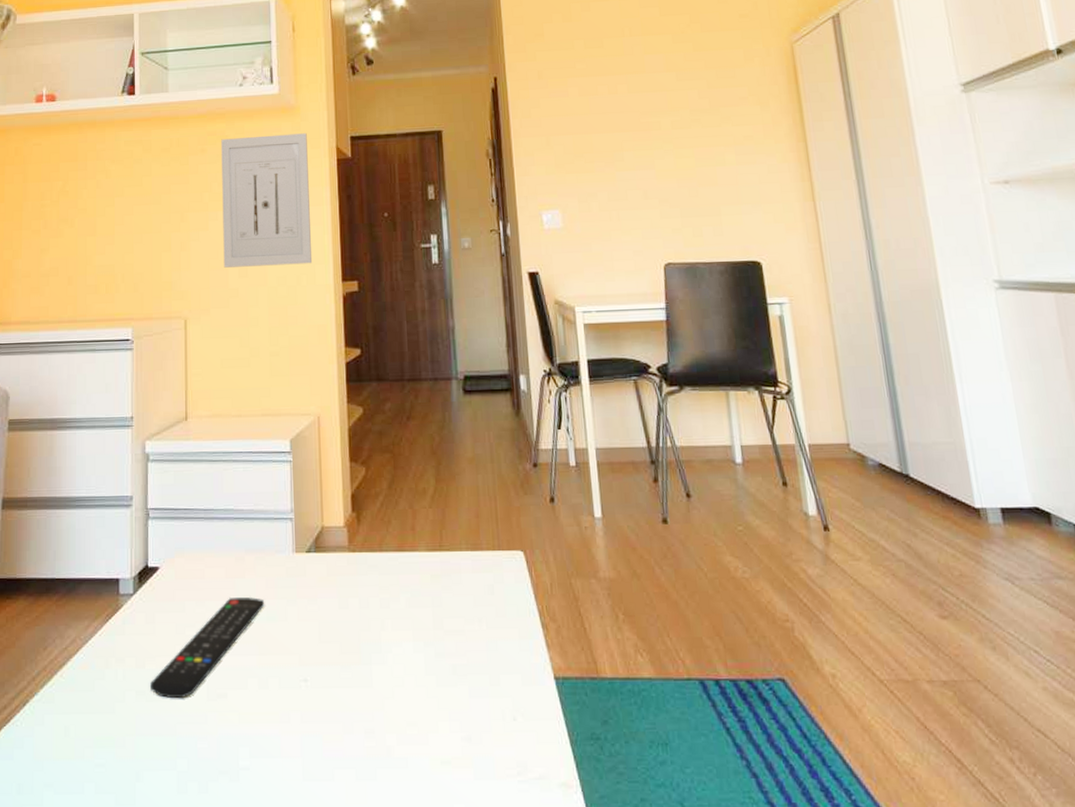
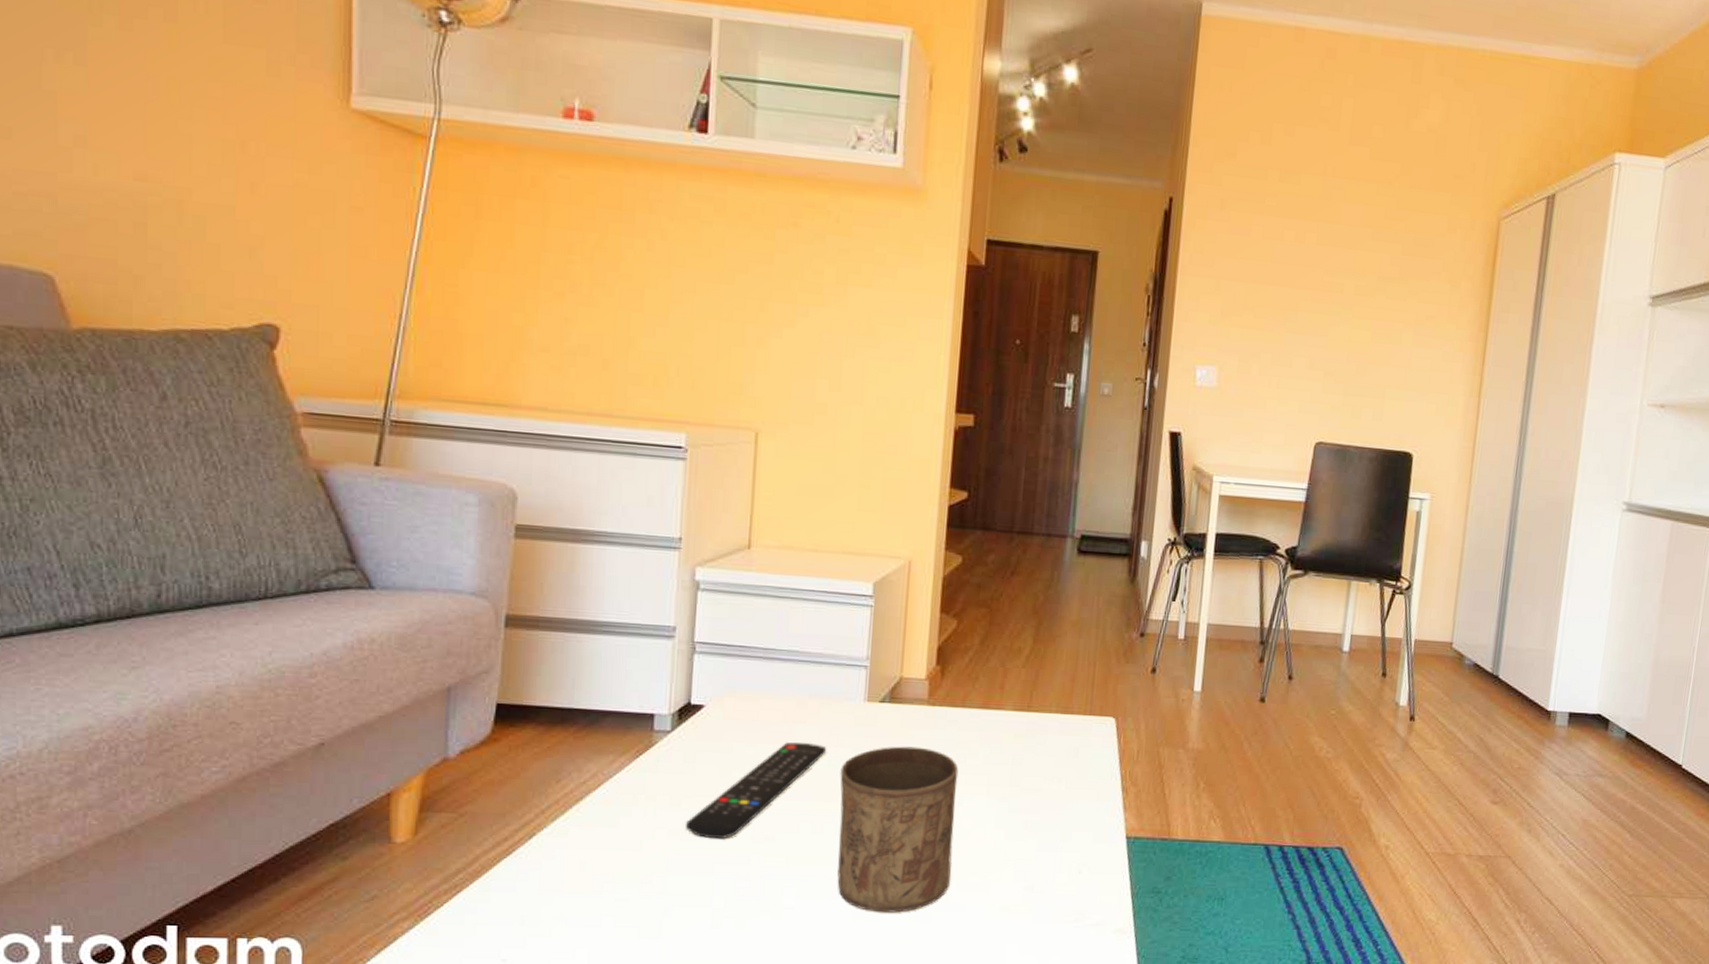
wall art: present [221,133,313,268] -> none [811,214,933,387]
cup: none [278,594,390,771] -> present [837,746,959,913]

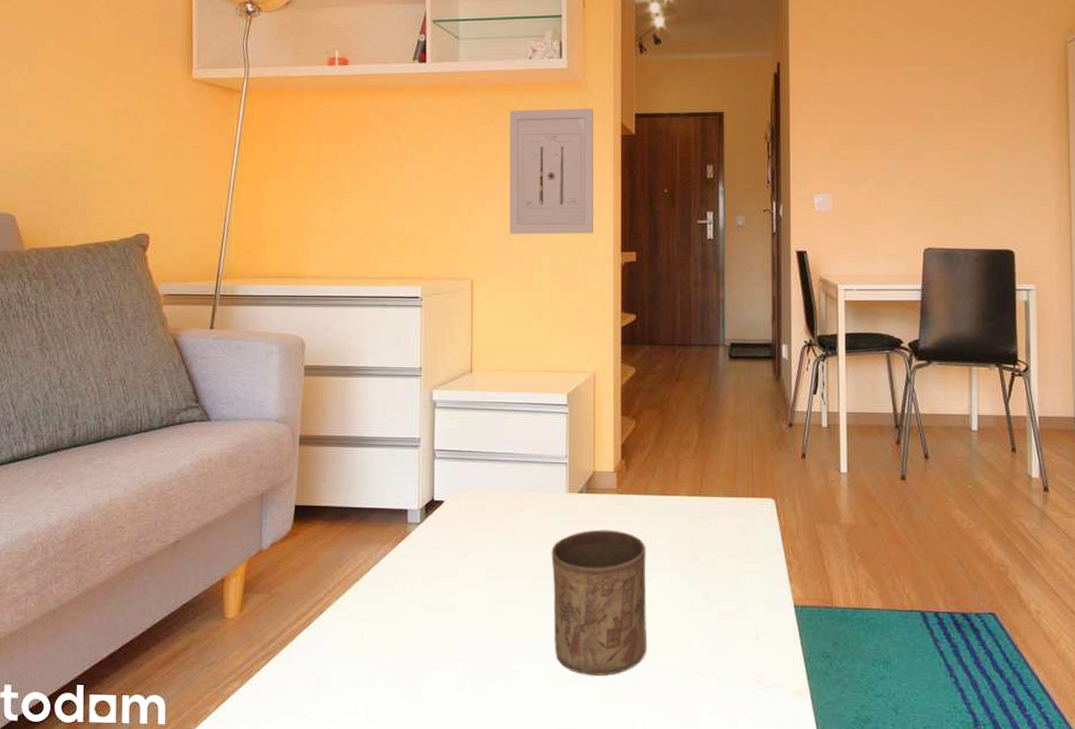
remote control: present [686,742,827,840] -> none [435,529,540,613]
wall art: none [811,214,933,387] -> present [510,108,594,234]

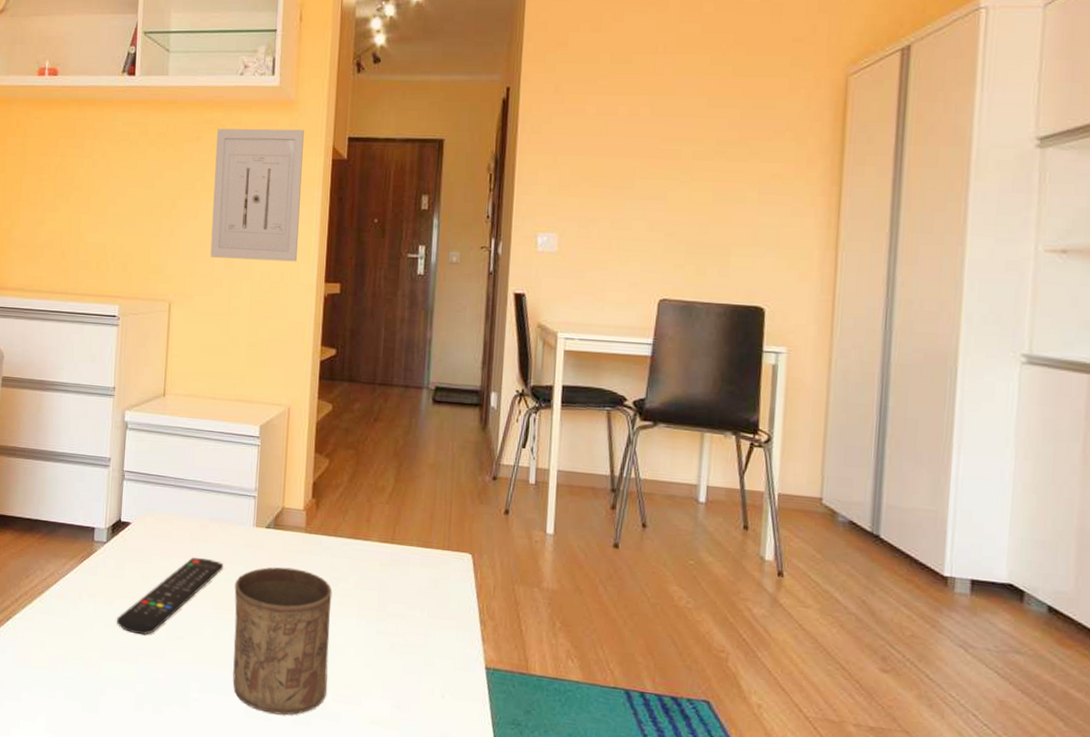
remote control: none [435,529,540,613] -> present [117,557,224,635]

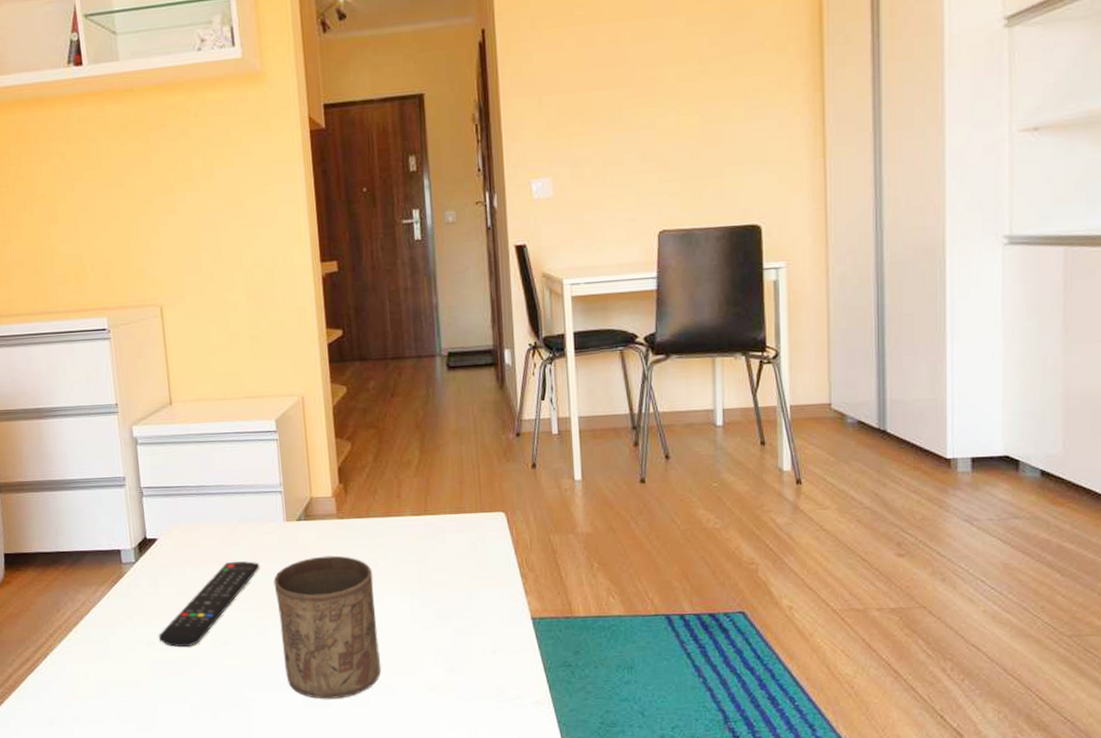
wall art: present [210,128,304,262] -> none [182,102,289,252]

